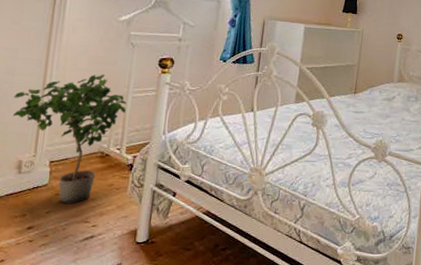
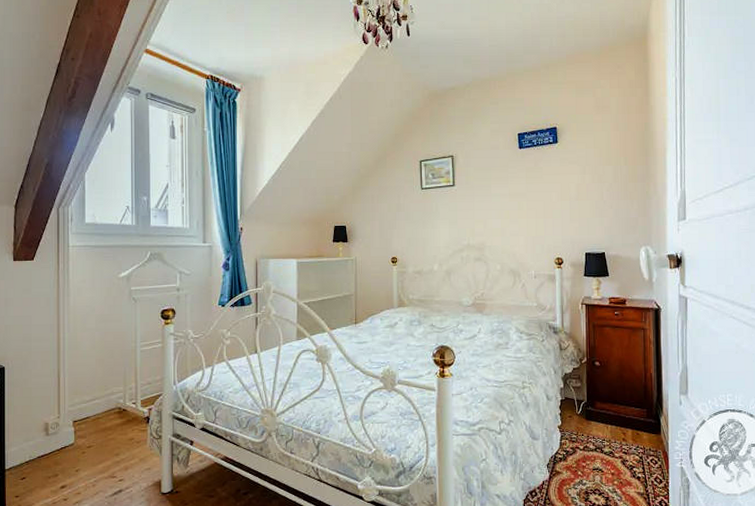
potted plant: present [12,74,127,204] -> none [33,332,136,461]

